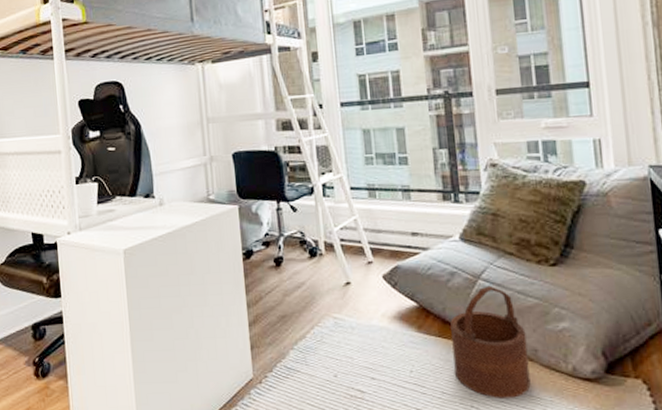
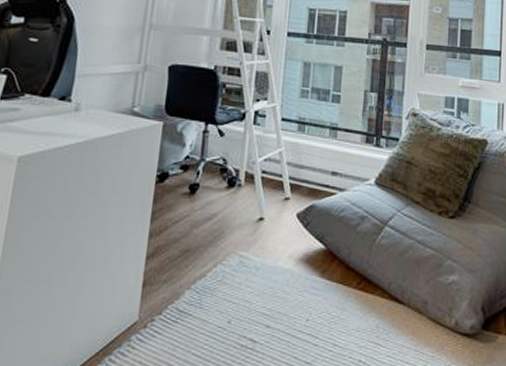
wooden bucket: present [450,285,531,398] -> none [349,233,420,352]

